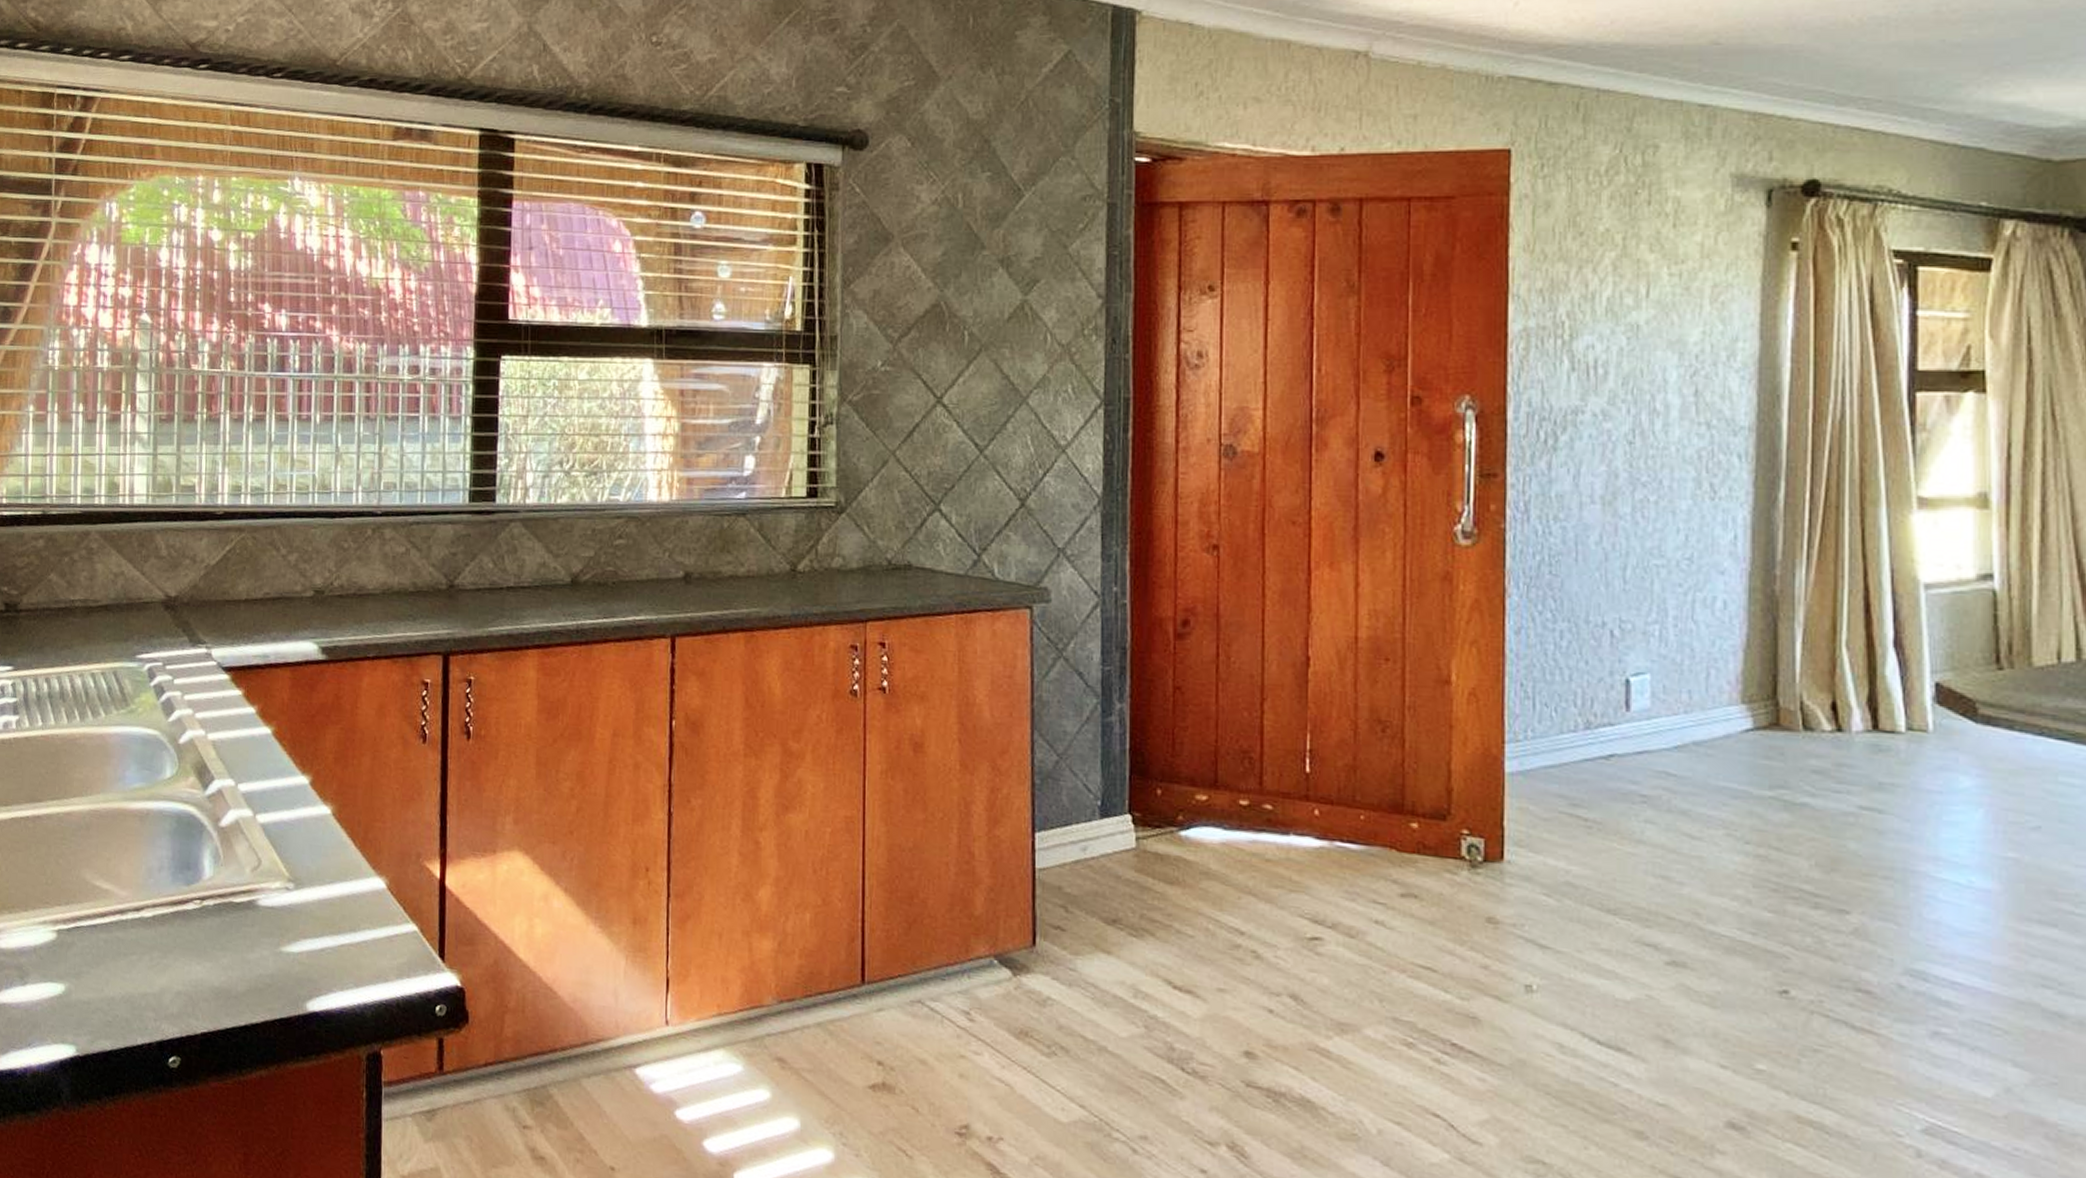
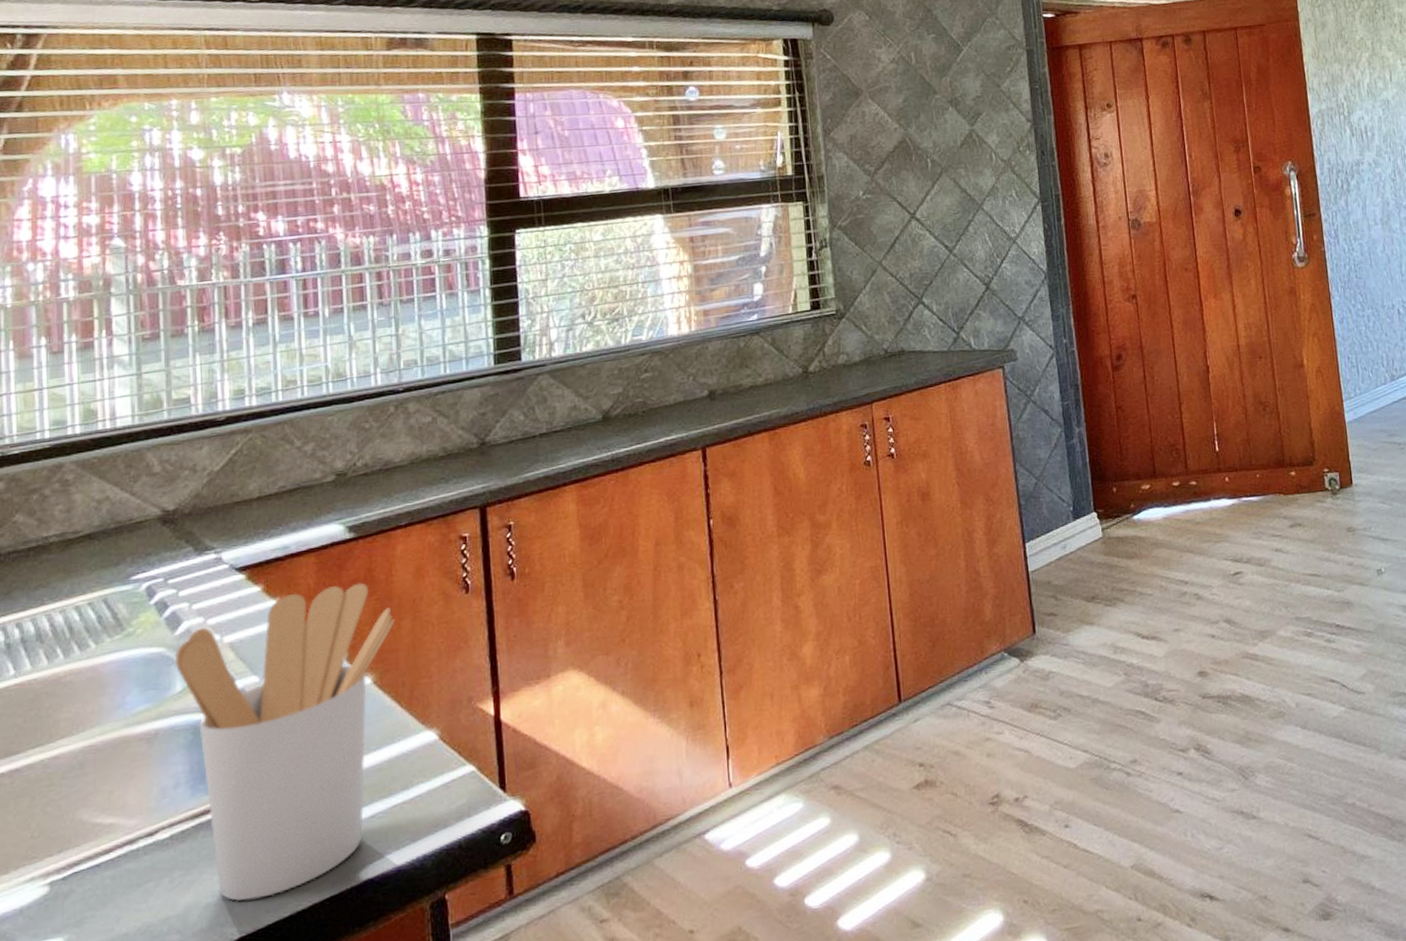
utensil holder: none [167,704,356,1002] -> present [175,582,395,902]

